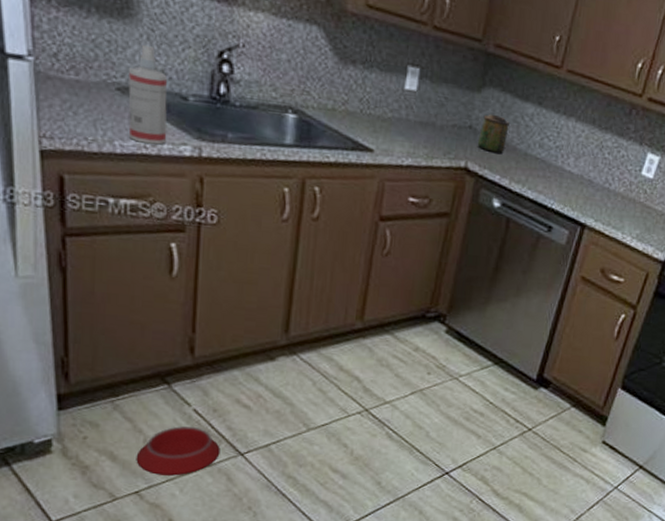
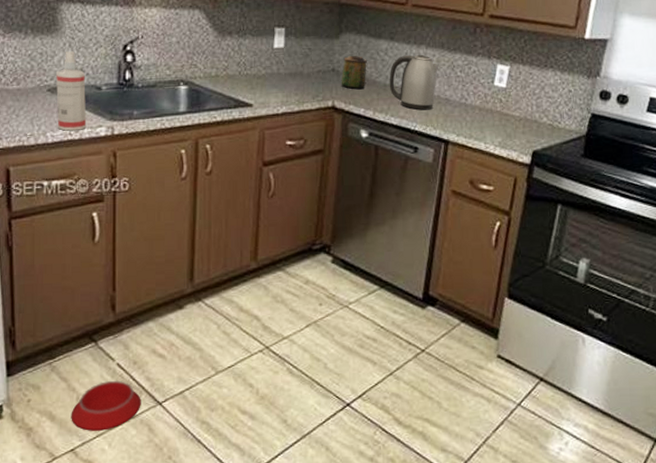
kettle: none [530,124,587,189] -> present [389,54,439,110]

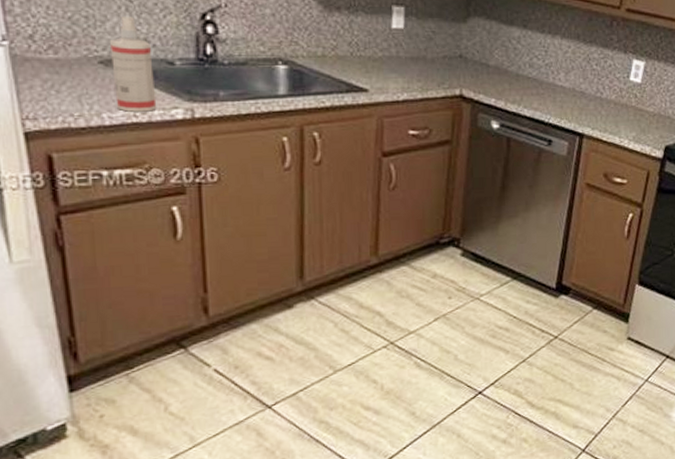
pet bowl: present [71,381,141,431] -> none [158,387,247,442]
canister: present [341,55,367,90] -> none [469,41,498,79]
kettle: present [389,54,439,110] -> none [522,44,574,103]

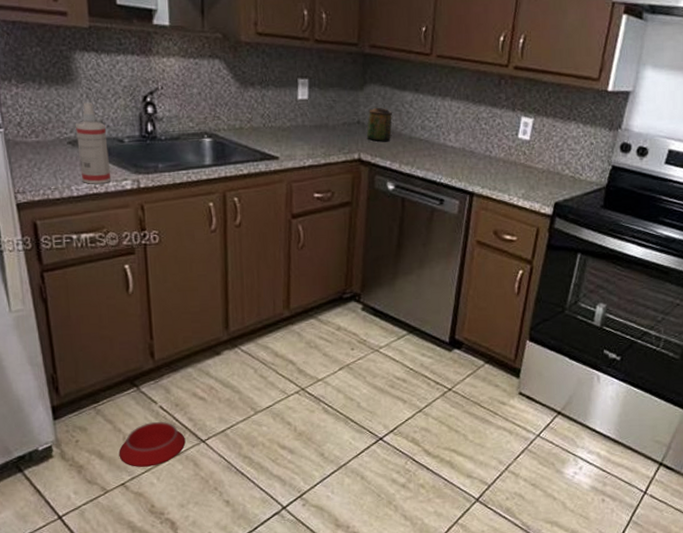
pet bowl: none [158,387,247,442] -> present [119,422,186,467]
canister: none [469,41,498,79] -> present [366,107,392,142]

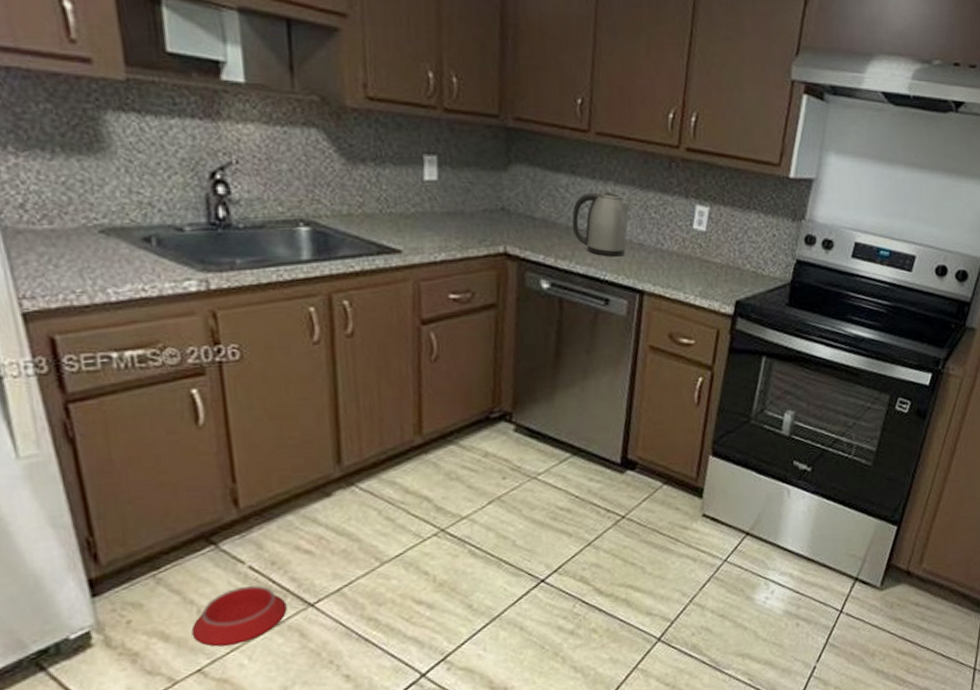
spray bottle: present [76,103,112,184] -> none [111,179,168,286]
canister: present [366,107,392,142] -> none [513,191,545,233]
kettle: none [414,106,464,163] -> present [572,192,630,257]

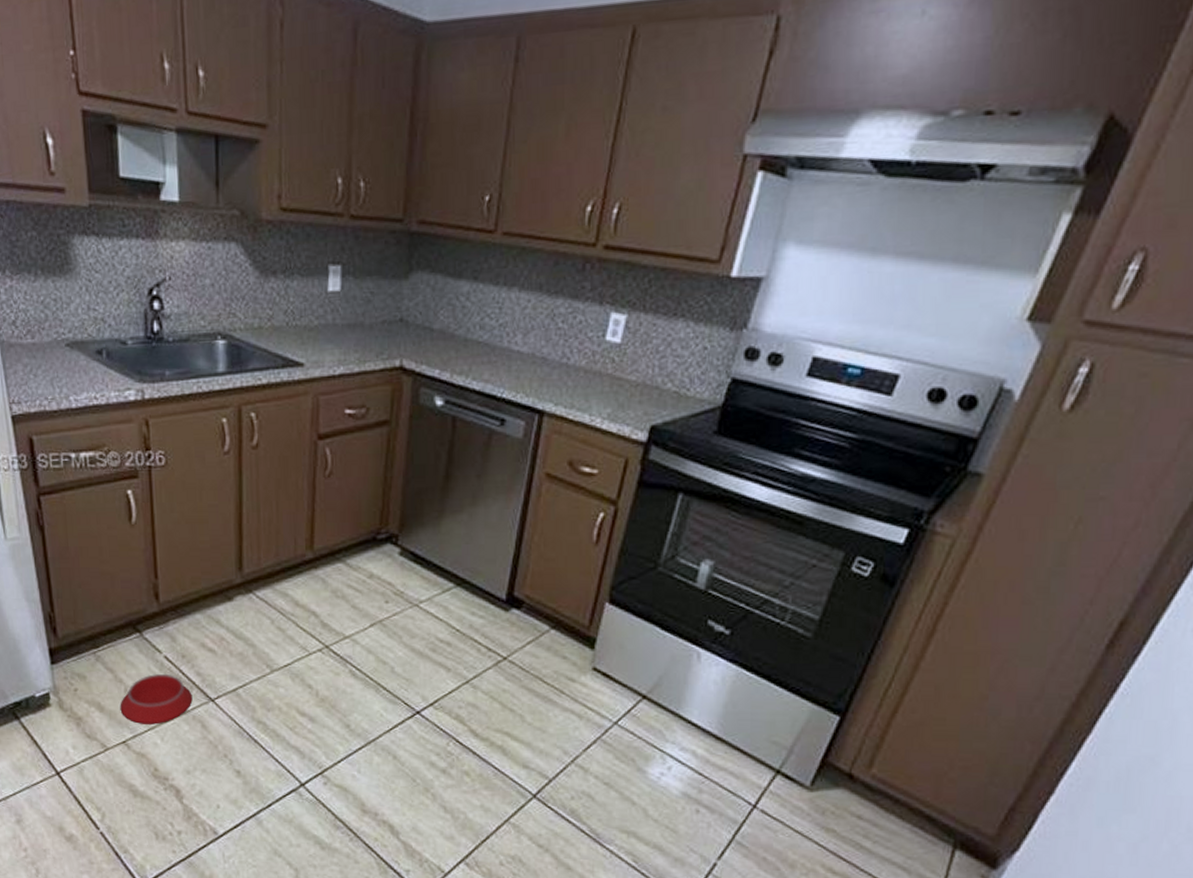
kettle: present [572,192,630,257] -> none [471,299,535,372]

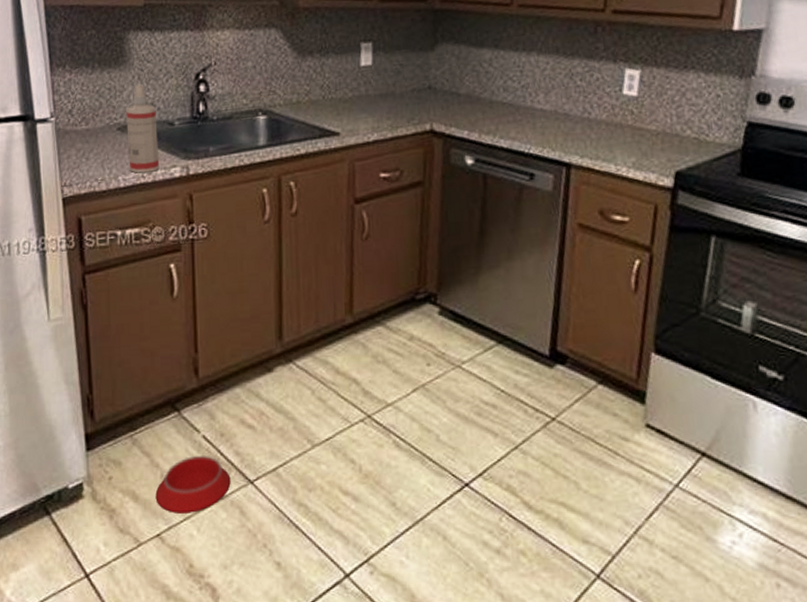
spray bottle: none [74,297,113,394] -> present [126,84,160,173]

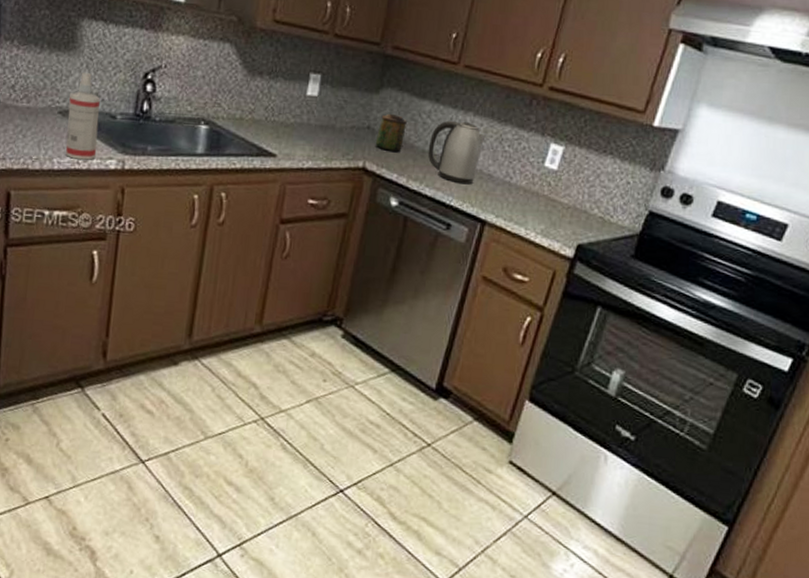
pet bowl: present [155,456,231,514] -> none [48,430,124,482]
canister: none [439,68,469,109] -> present [375,113,407,153]
kettle: none [495,62,554,129] -> present [428,120,486,185]

